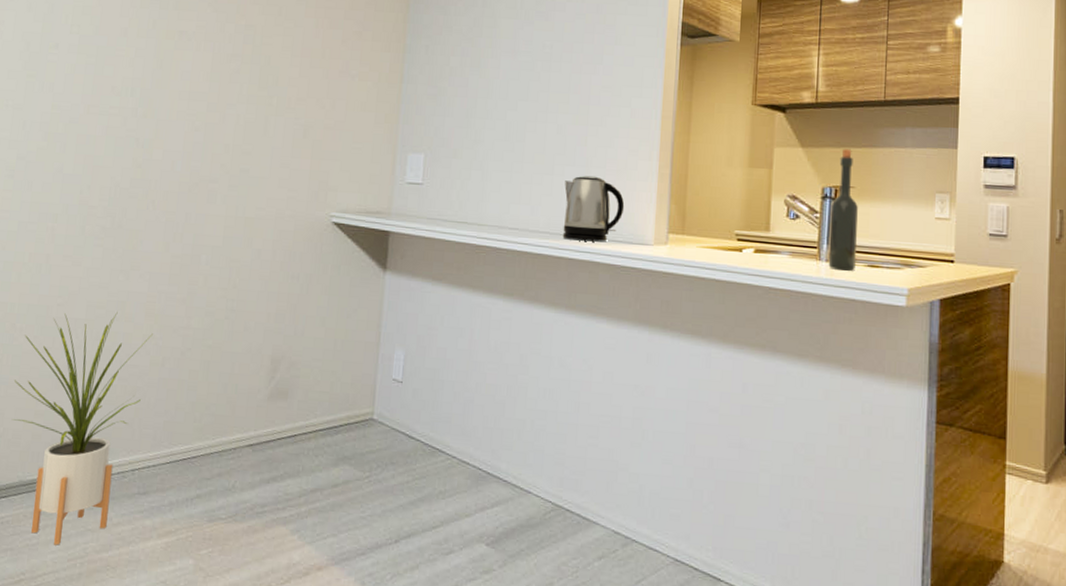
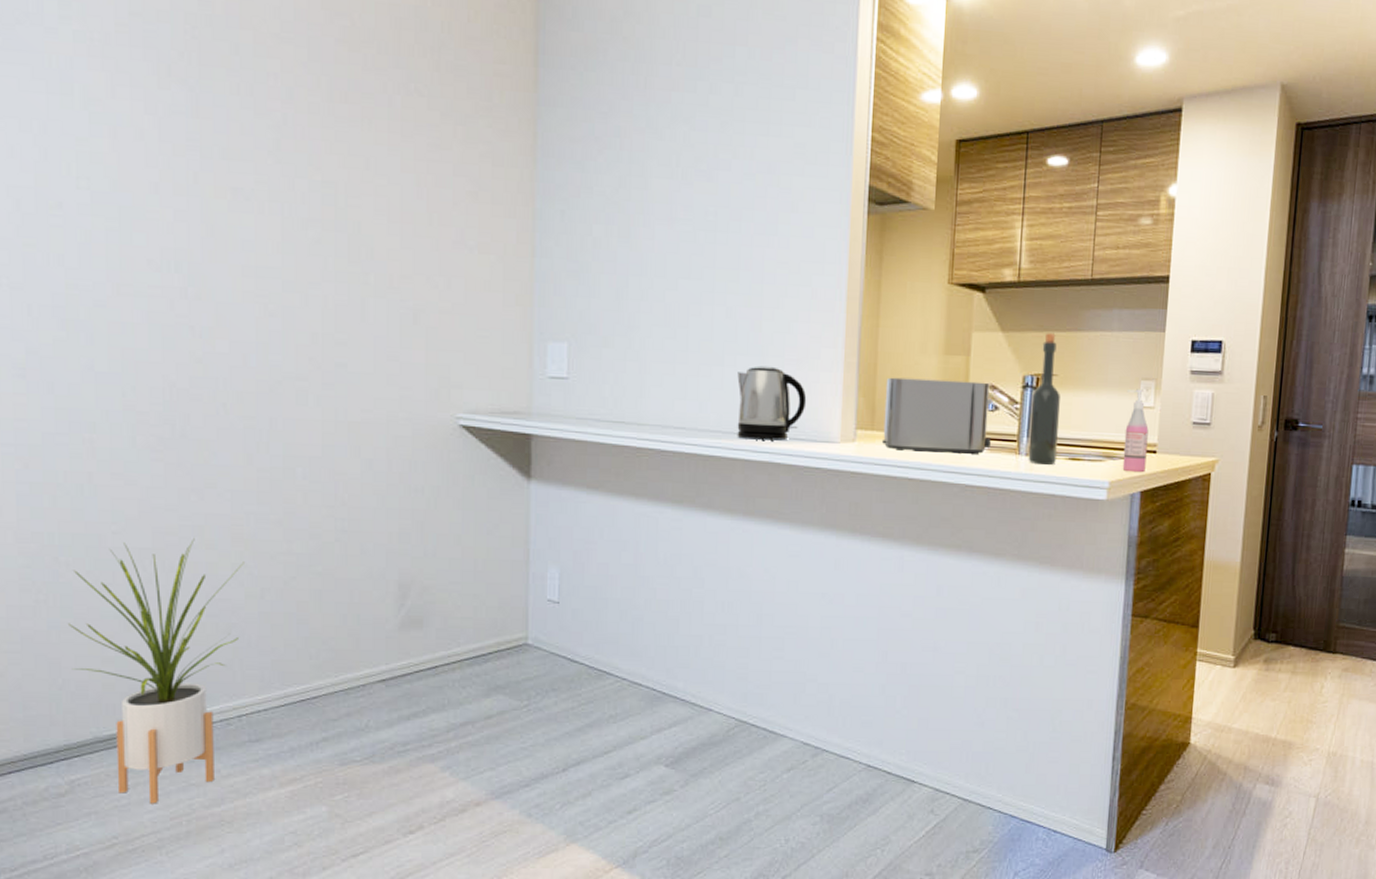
toaster: none [691,187,794,260] -> present [881,377,993,456]
soap dispenser: none [920,201,945,282] -> present [1122,389,1149,473]

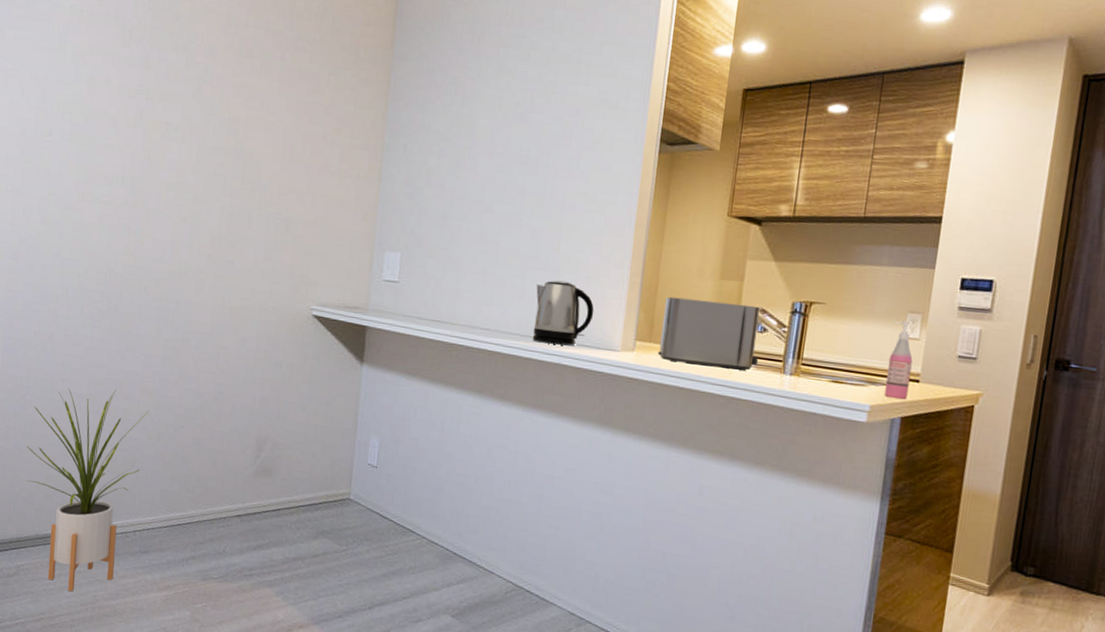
wine bottle: present [1028,333,1060,465] -> none [792,264,827,386]

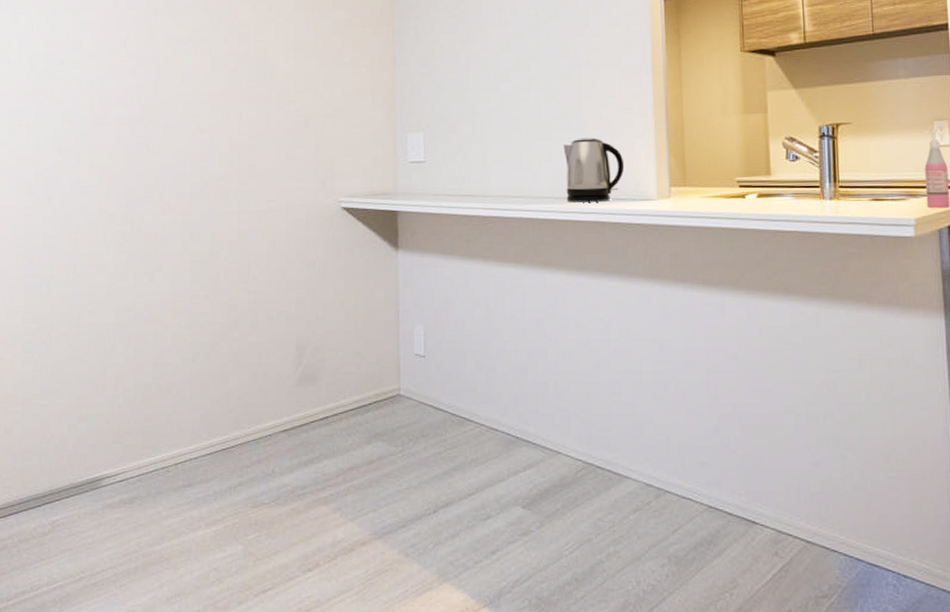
house plant: present [26,388,149,592] -> none [56,312,181,542]
toaster: present [657,296,763,372] -> none [693,135,795,203]

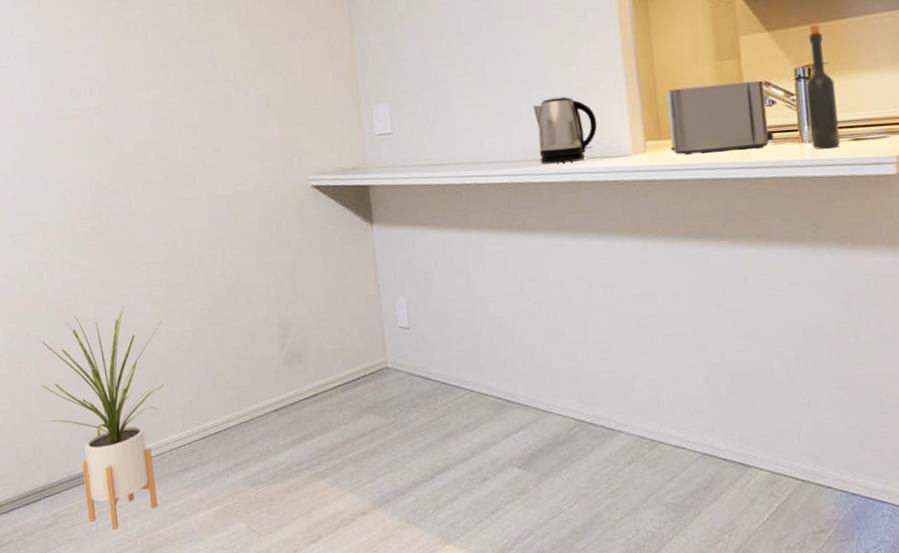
house plant: none [56,312,181,542] -> present [42,305,164,529]
toaster: none [693,135,795,203] -> present [666,80,774,155]
wine bottle: none [829,86,860,207] -> present [806,25,840,150]

